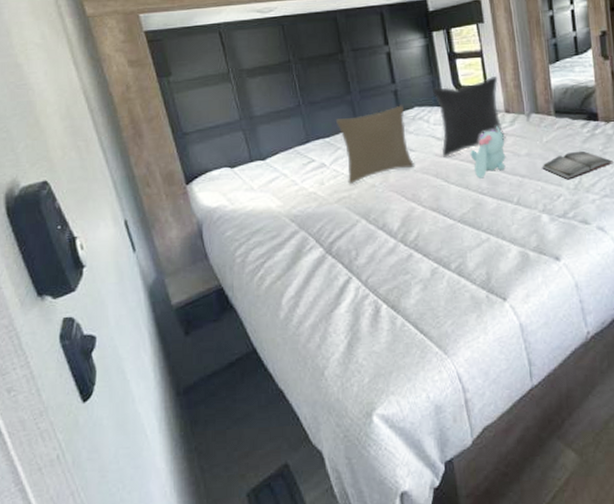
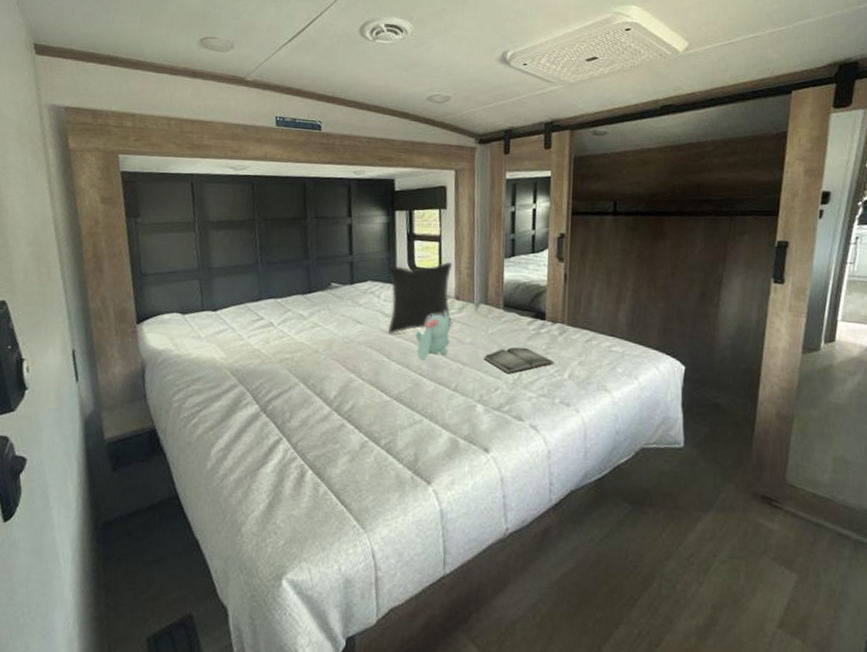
pillow: present [335,105,414,184] -> none [289,277,359,347]

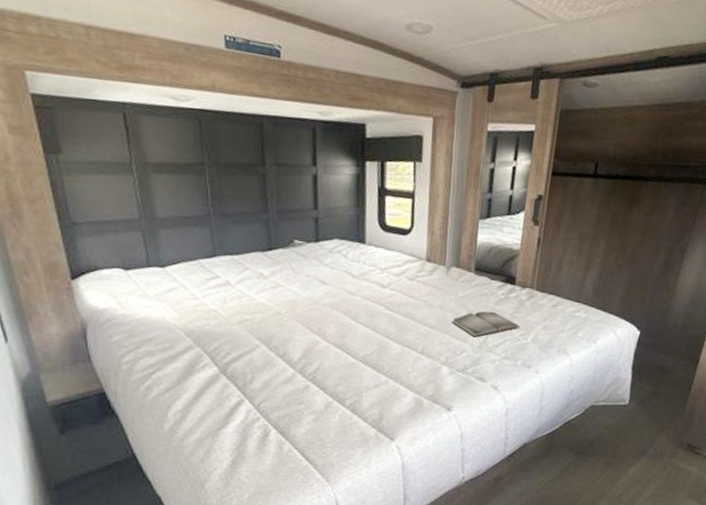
pillow: present [387,262,453,334] -> none [355,221,426,296]
stuffed animal: present [415,311,451,360] -> none [383,273,421,323]

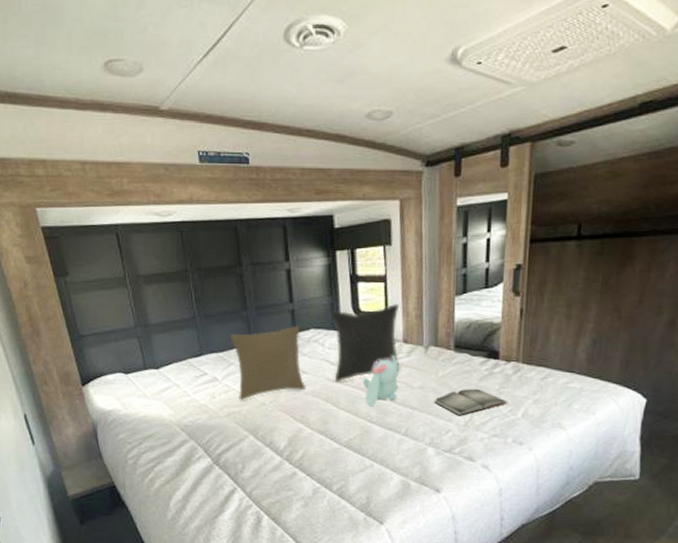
pillow: none [247,234,325,308] -> present [230,325,305,400]
pillow: none [355,221,426,296] -> present [331,304,401,383]
stuffed animal: none [383,273,421,323] -> present [362,356,400,407]

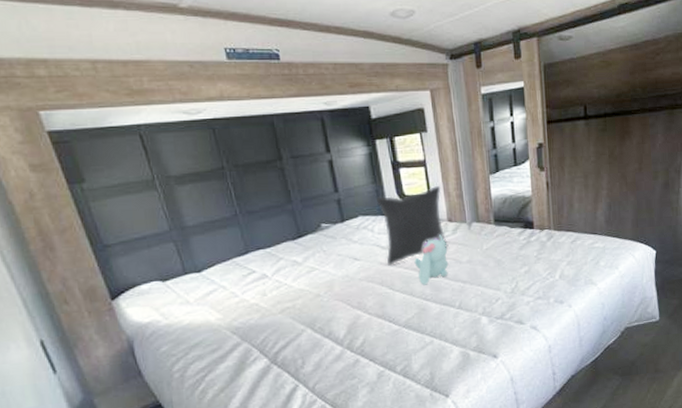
pillow: present [230,325,305,400] -> none [276,214,359,294]
hardback book: present [434,388,508,416] -> none [482,257,546,284]

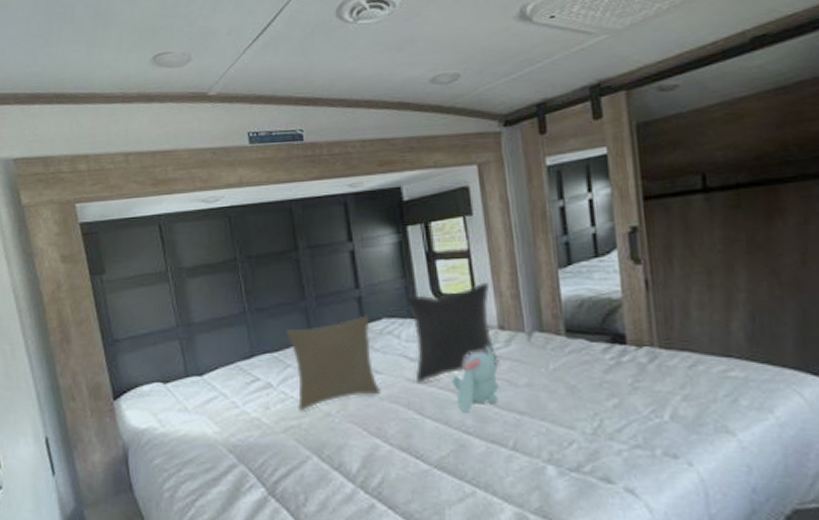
pillow: none [276,214,359,294] -> present [286,315,380,410]

